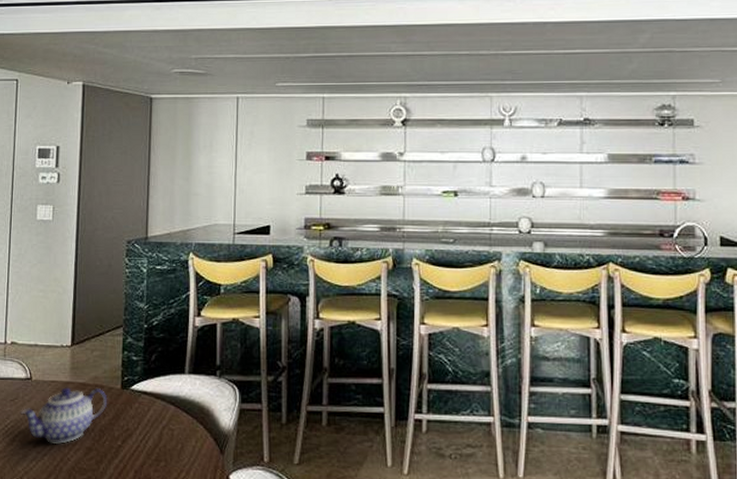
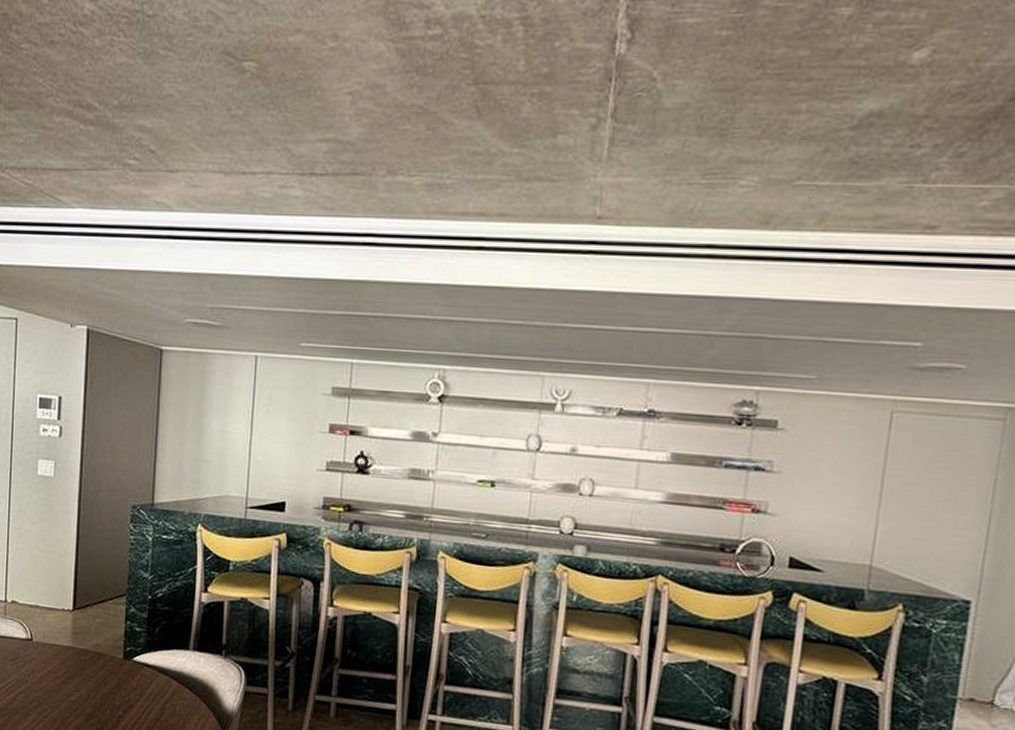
teapot: present [20,386,108,444] -> none [20,651,109,708]

